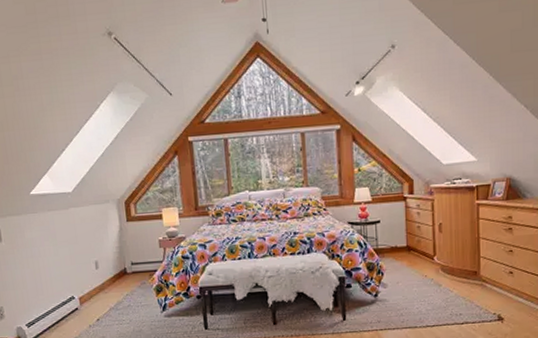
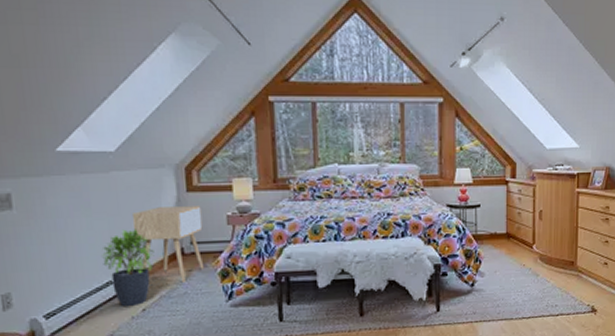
potted plant: none [66,254,104,318] -> present [102,229,155,307]
nightstand: none [86,233,143,297] -> present [131,206,205,283]

